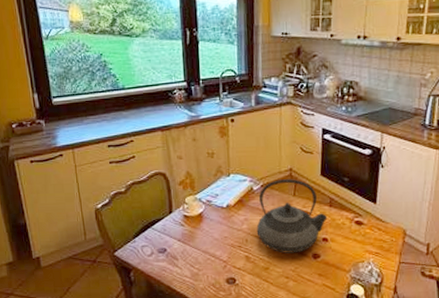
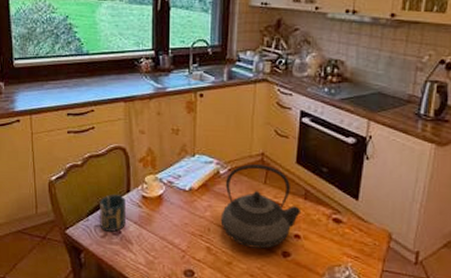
cup: none [145,216,170,250] -> present [100,194,126,232]

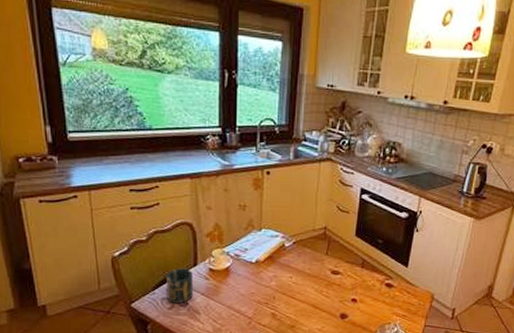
teapot: present [220,164,302,249] -> none [285,237,359,312]

